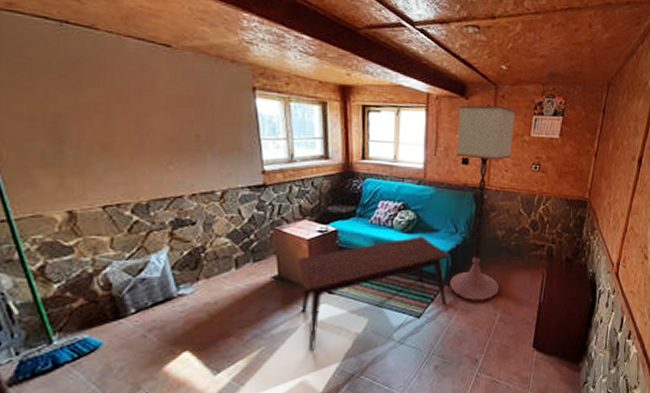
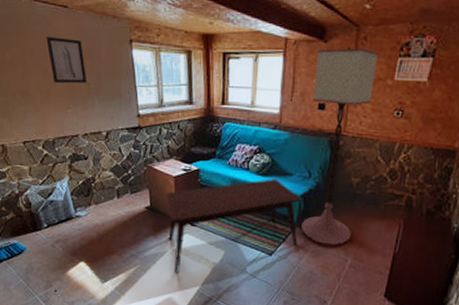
wall art: none [140,79,197,135] -> present [46,37,88,84]

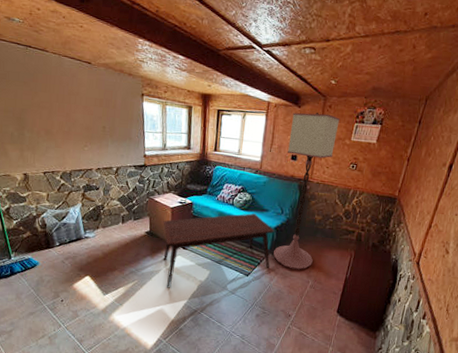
wall art: present [46,37,88,84] -> none [70,86,104,127]

